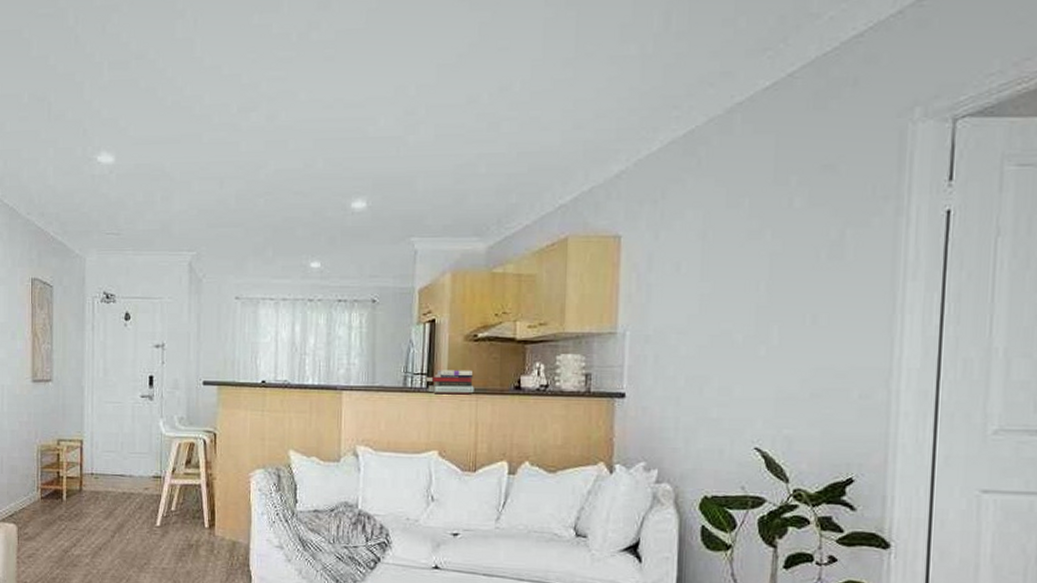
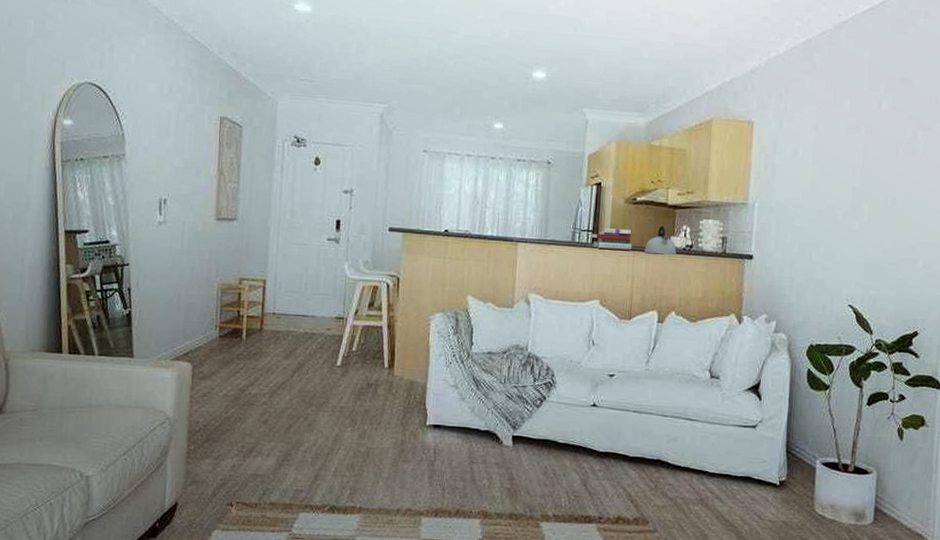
kettle: none [489,364,530,397] -> present [644,226,677,256]

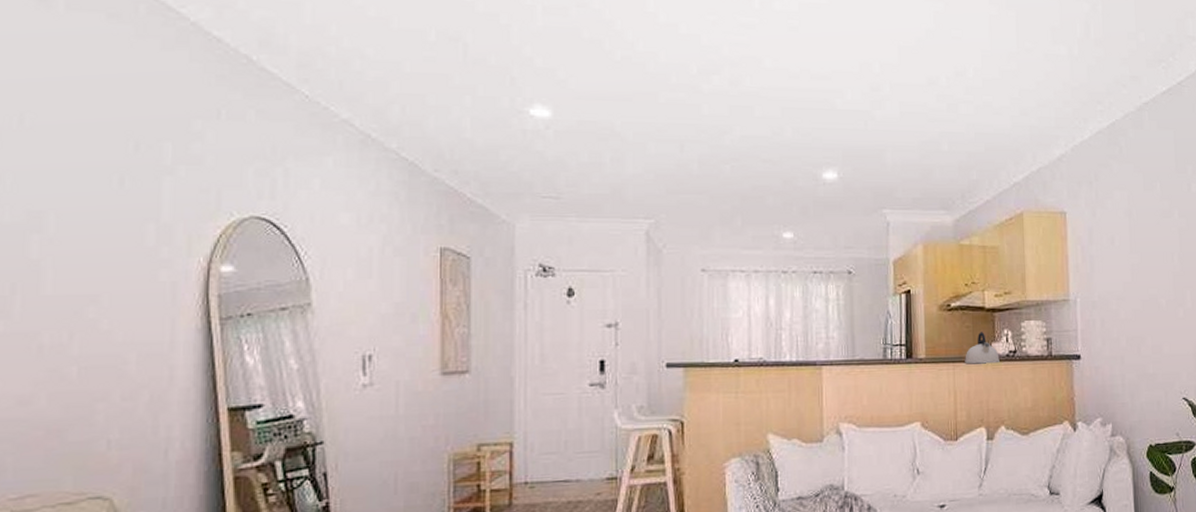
books: present [591,228,632,251] -> none [905,339,951,365]

